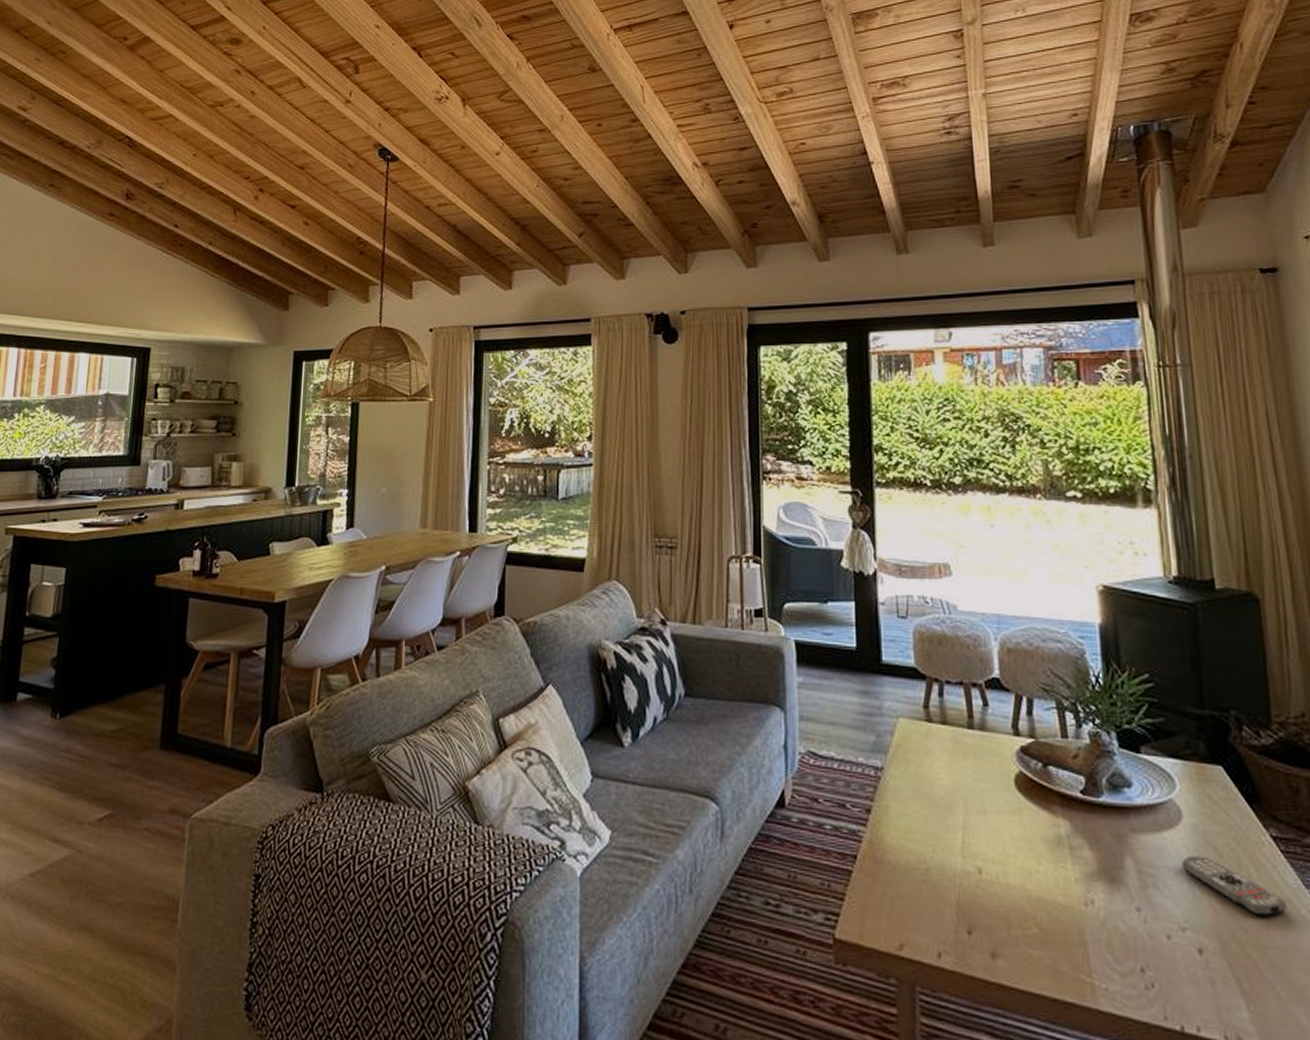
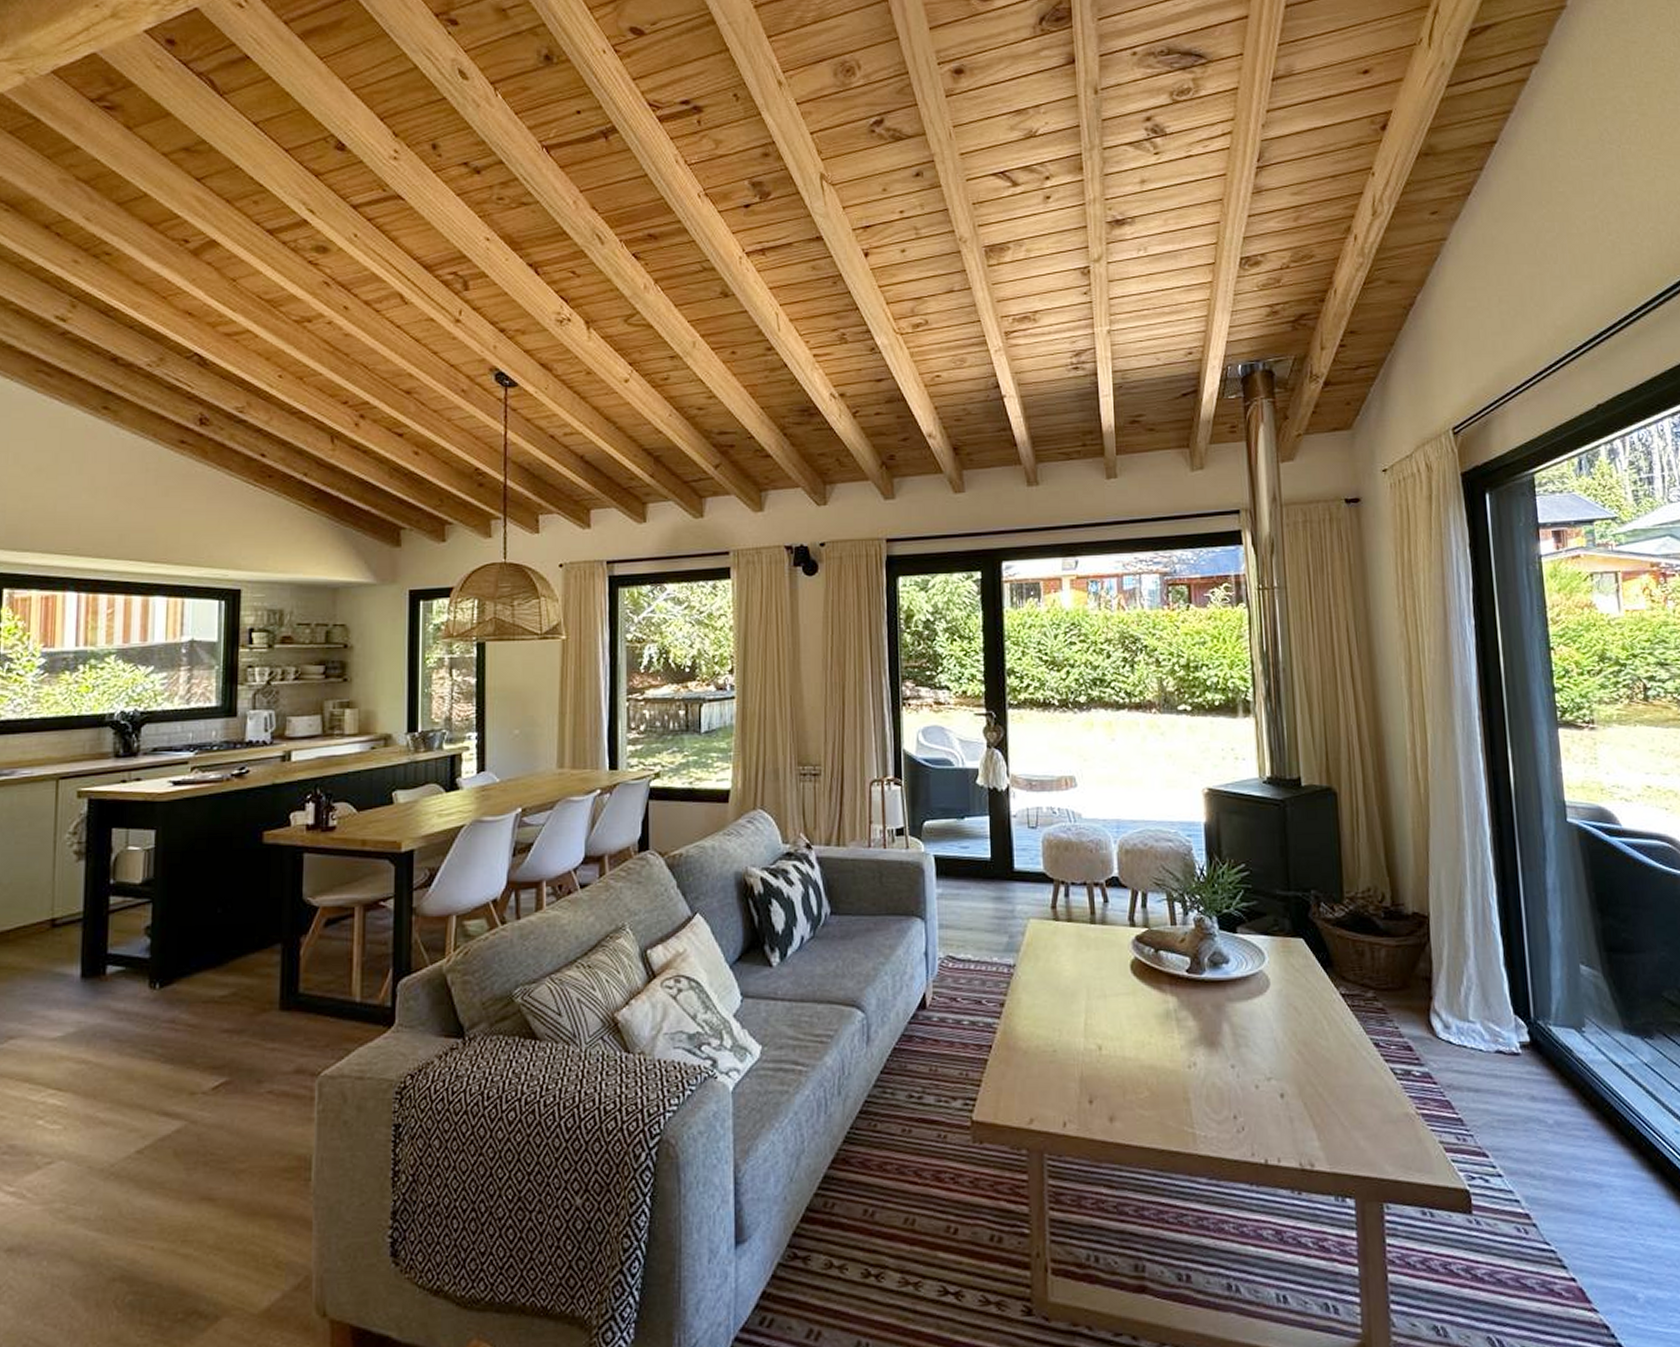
remote control: present [1182,855,1288,917] -> none [1269,1016,1352,1062]

